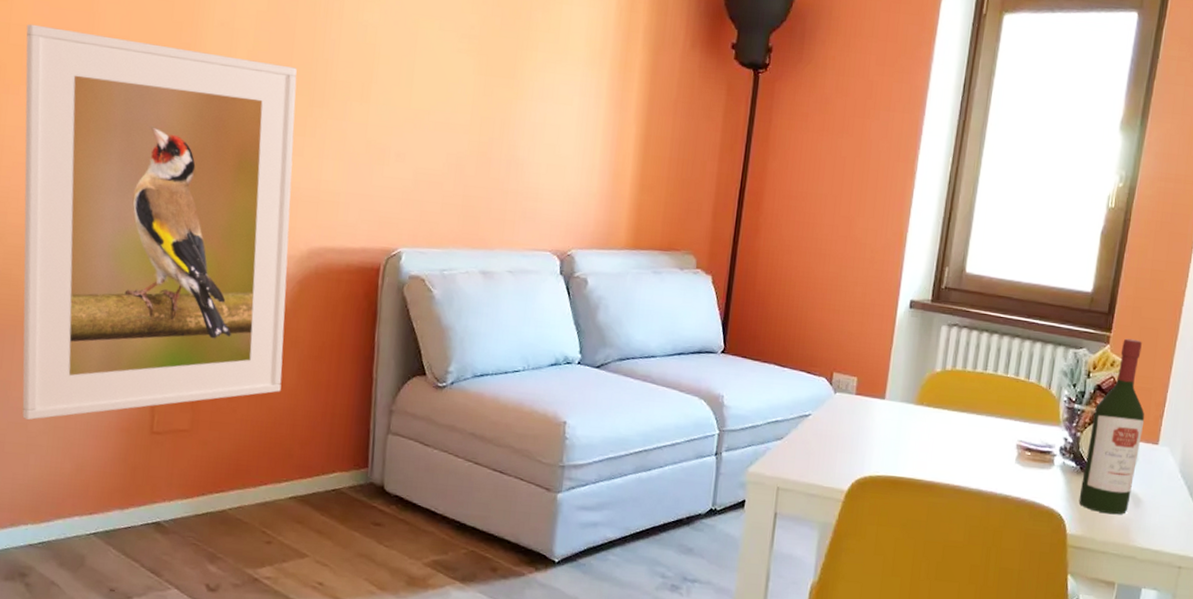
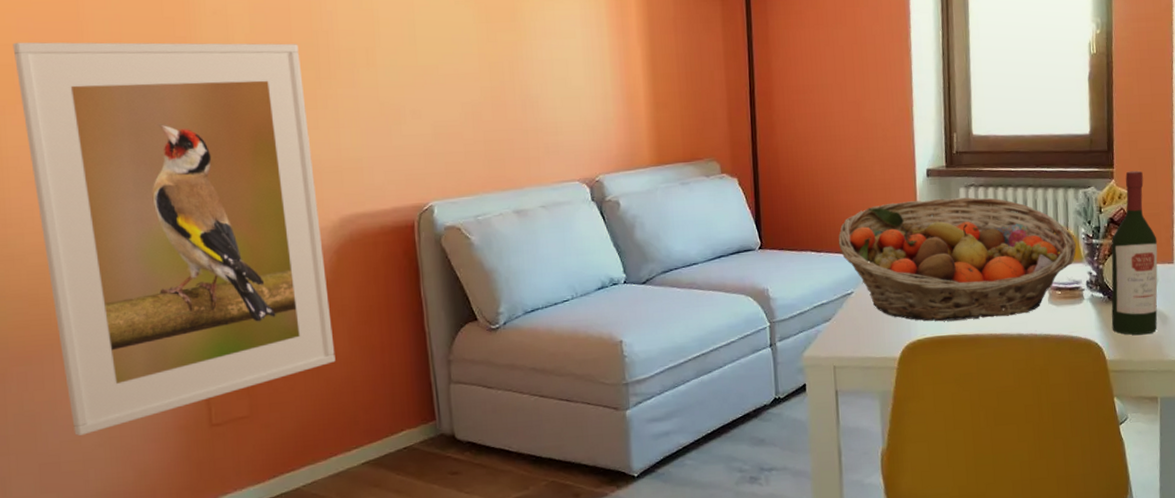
fruit basket: none [804,329,1056,469] -> present [838,197,1076,322]

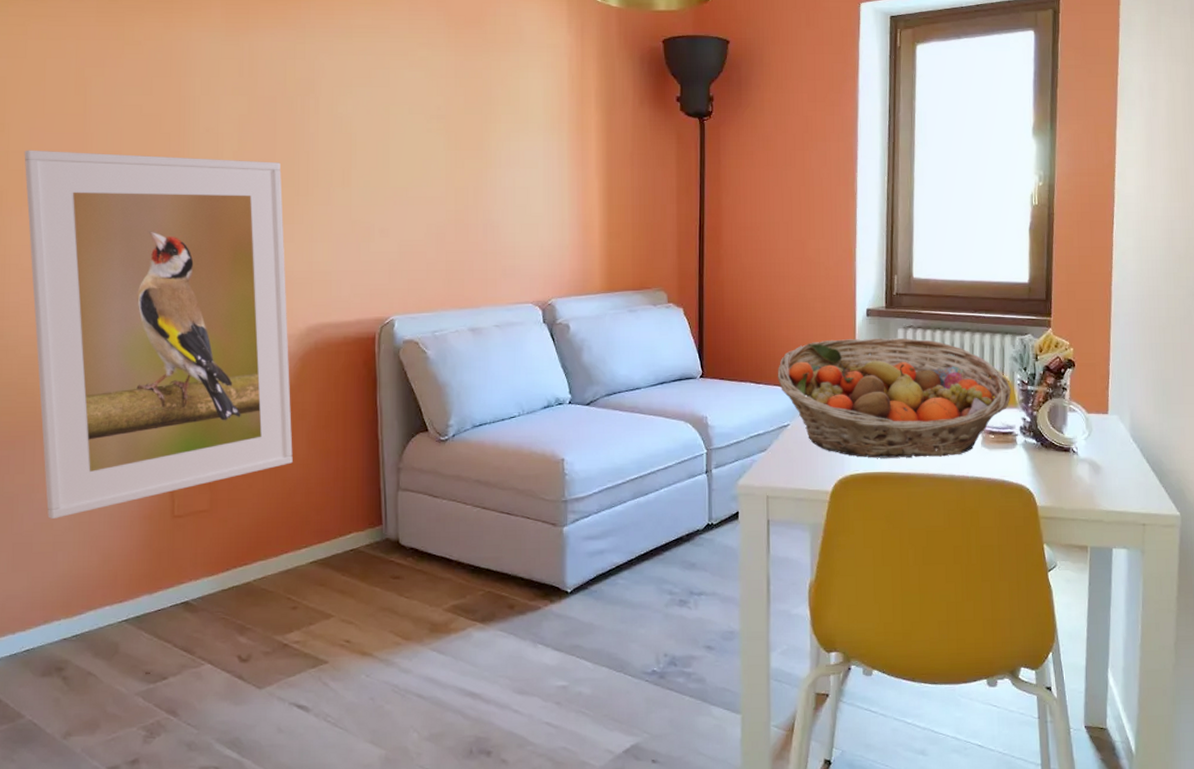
wine bottle: present [1111,170,1158,335] -> none [1043,321,1093,483]

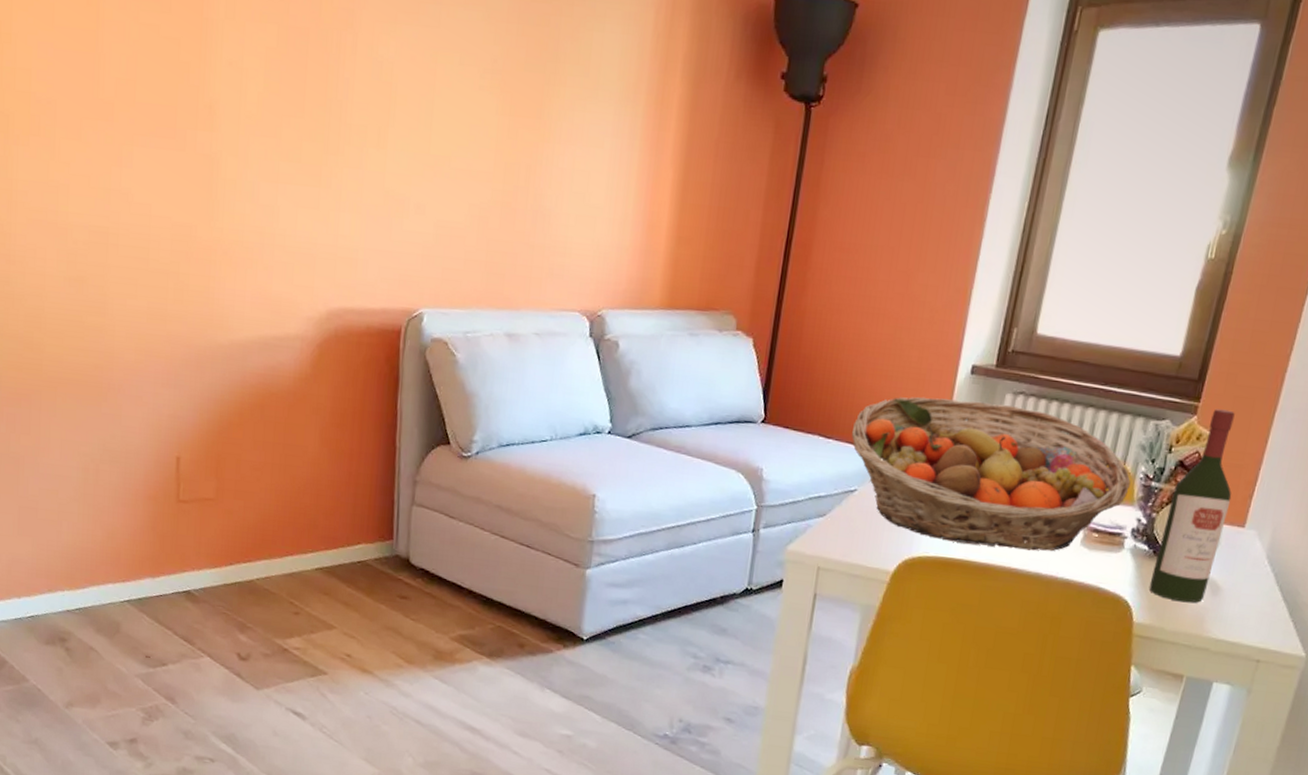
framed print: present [24,150,293,520] -> none [31,68,310,487]
wine bottle: none [1043,321,1093,483] -> present [1149,409,1235,603]

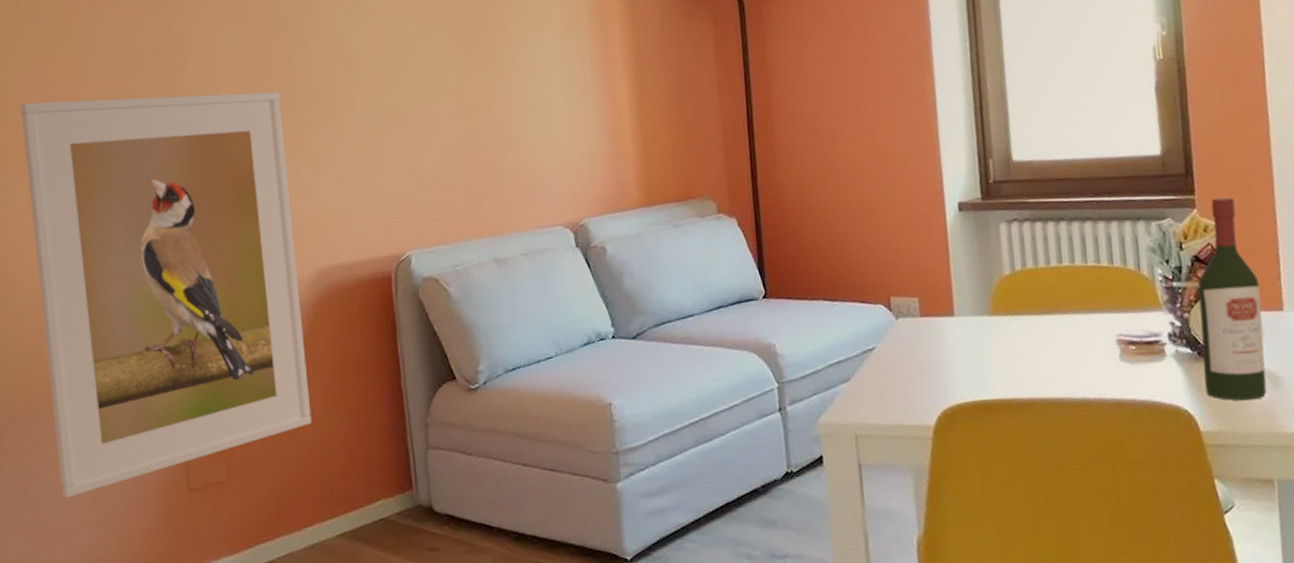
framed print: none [31,68,310,487] -> present [20,92,312,499]
fruit basket: present [851,397,1131,551] -> none [855,234,1153,383]

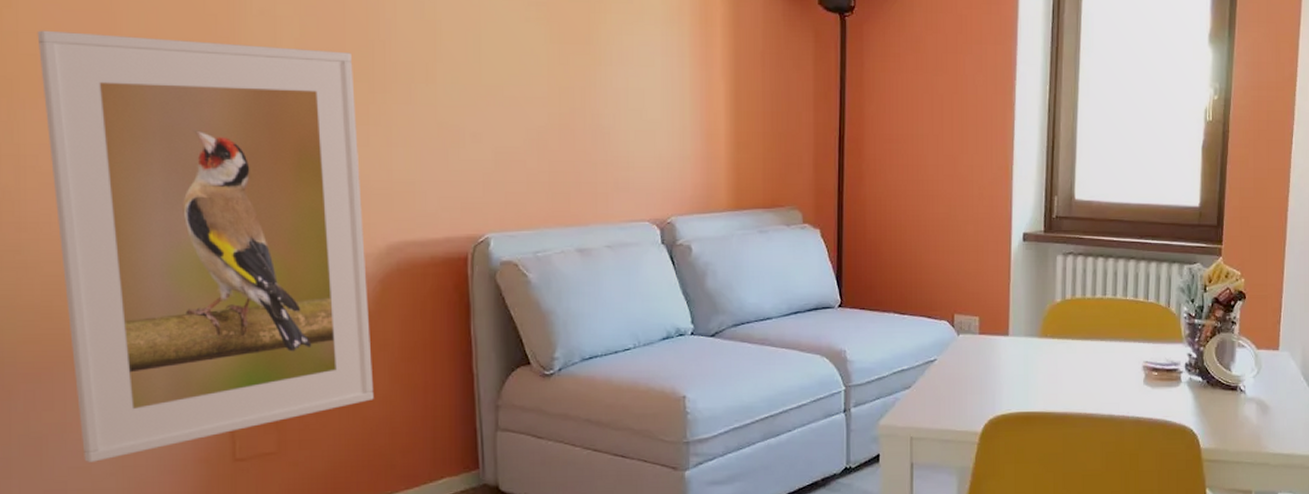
wine bottle: present [1198,197,1267,401] -> none [1209,249,1263,424]

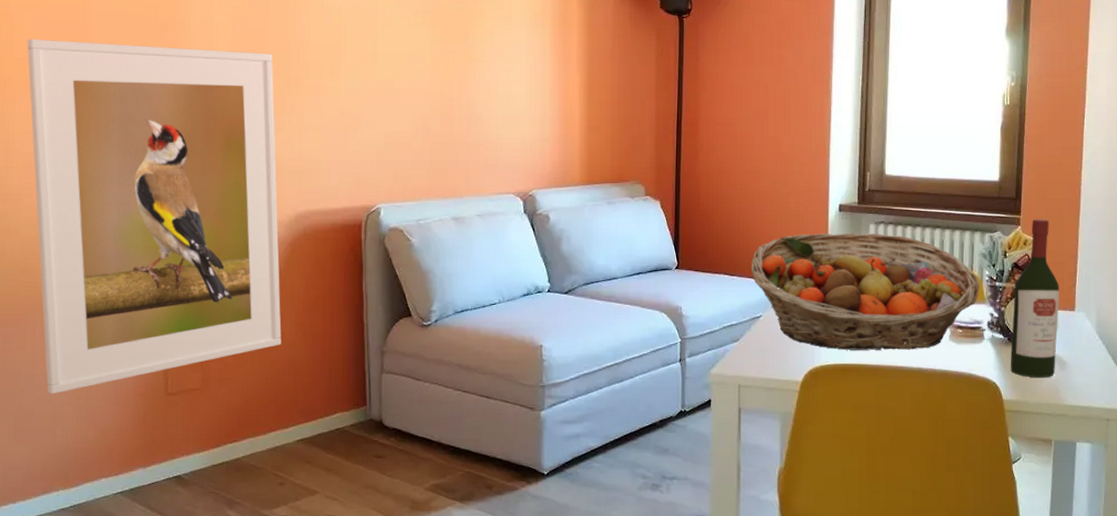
fruit basket: none [924,265,1177,397] -> present [750,233,980,350]
wine bottle: none [1209,249,1263,424] -> present [1010,219,1060,378]

